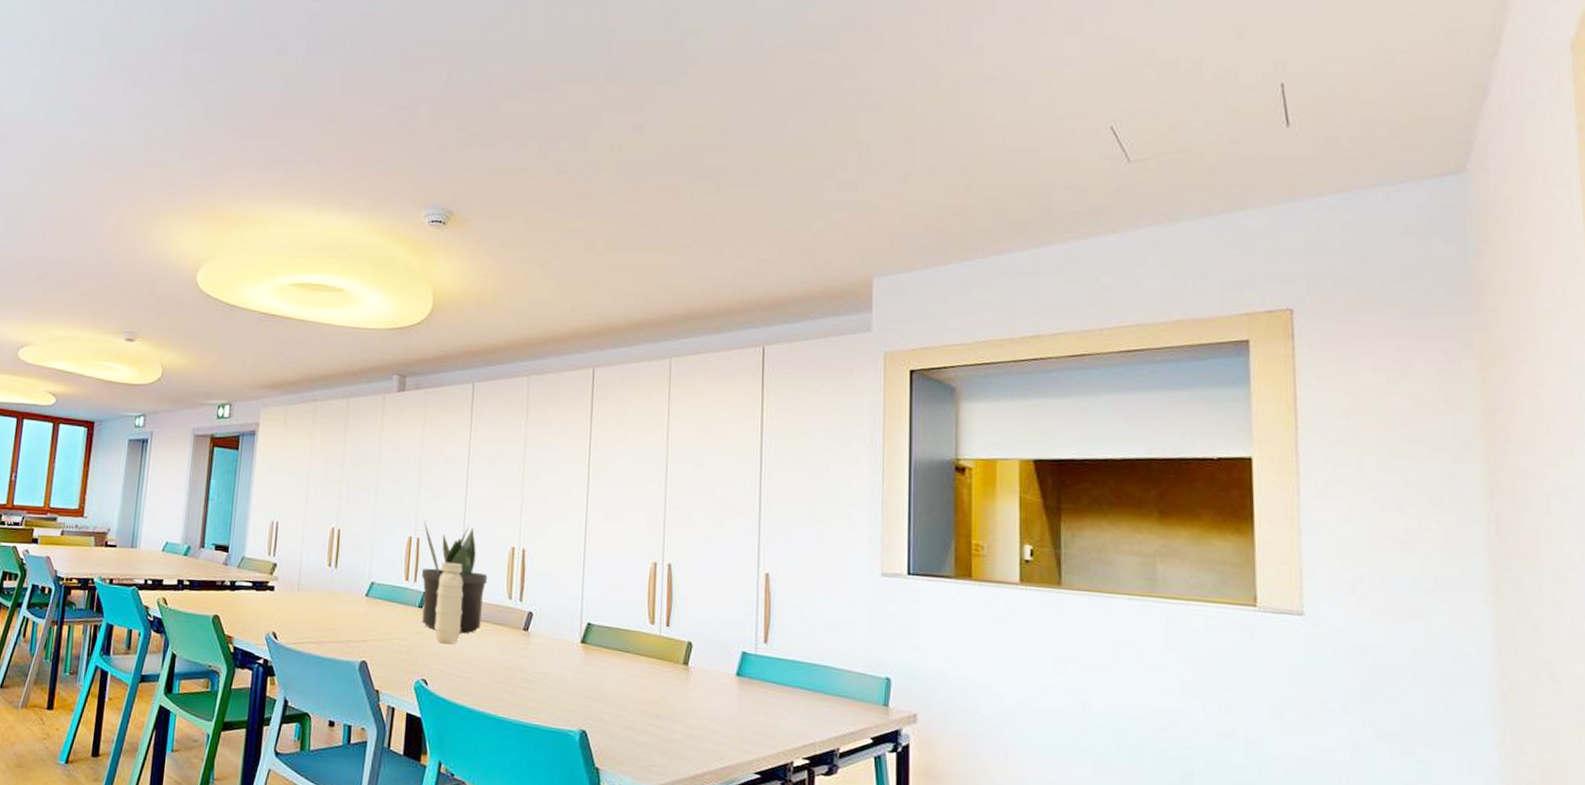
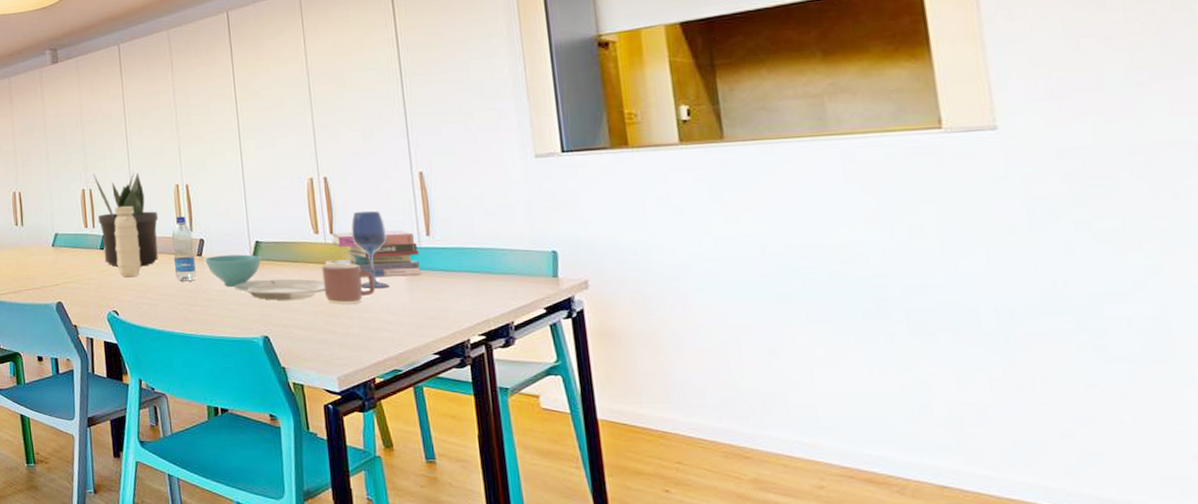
bottle: none [497,583,522,658] -> present [172,216,196,282]
bowl: none [531,632,591,671] -> present [205,254,262,287]
plate: none [558,666,653,695] -> present [234,278,325,300]
mug: none [651,659,705,707] -> present [321,263,375,304]
books: none [657,625,754,684] -> present [325,230,421,277]
wineglass: none [688,607,724,695] -> present [351,211,390,289]

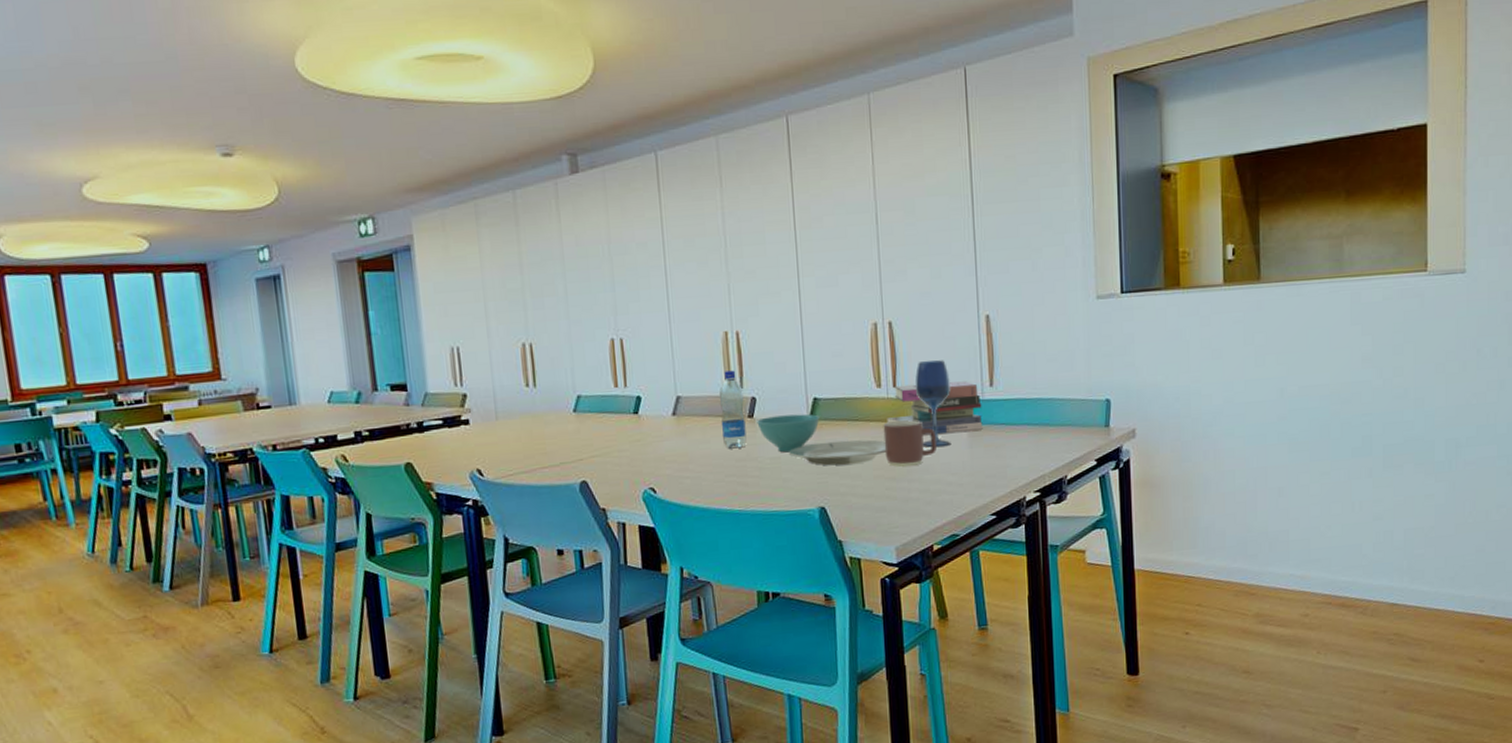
planter: present [93,172,159,267] -> none [624,316,704,434]
water jug: present [114,206,142,277] -> none [651,359,683,446]

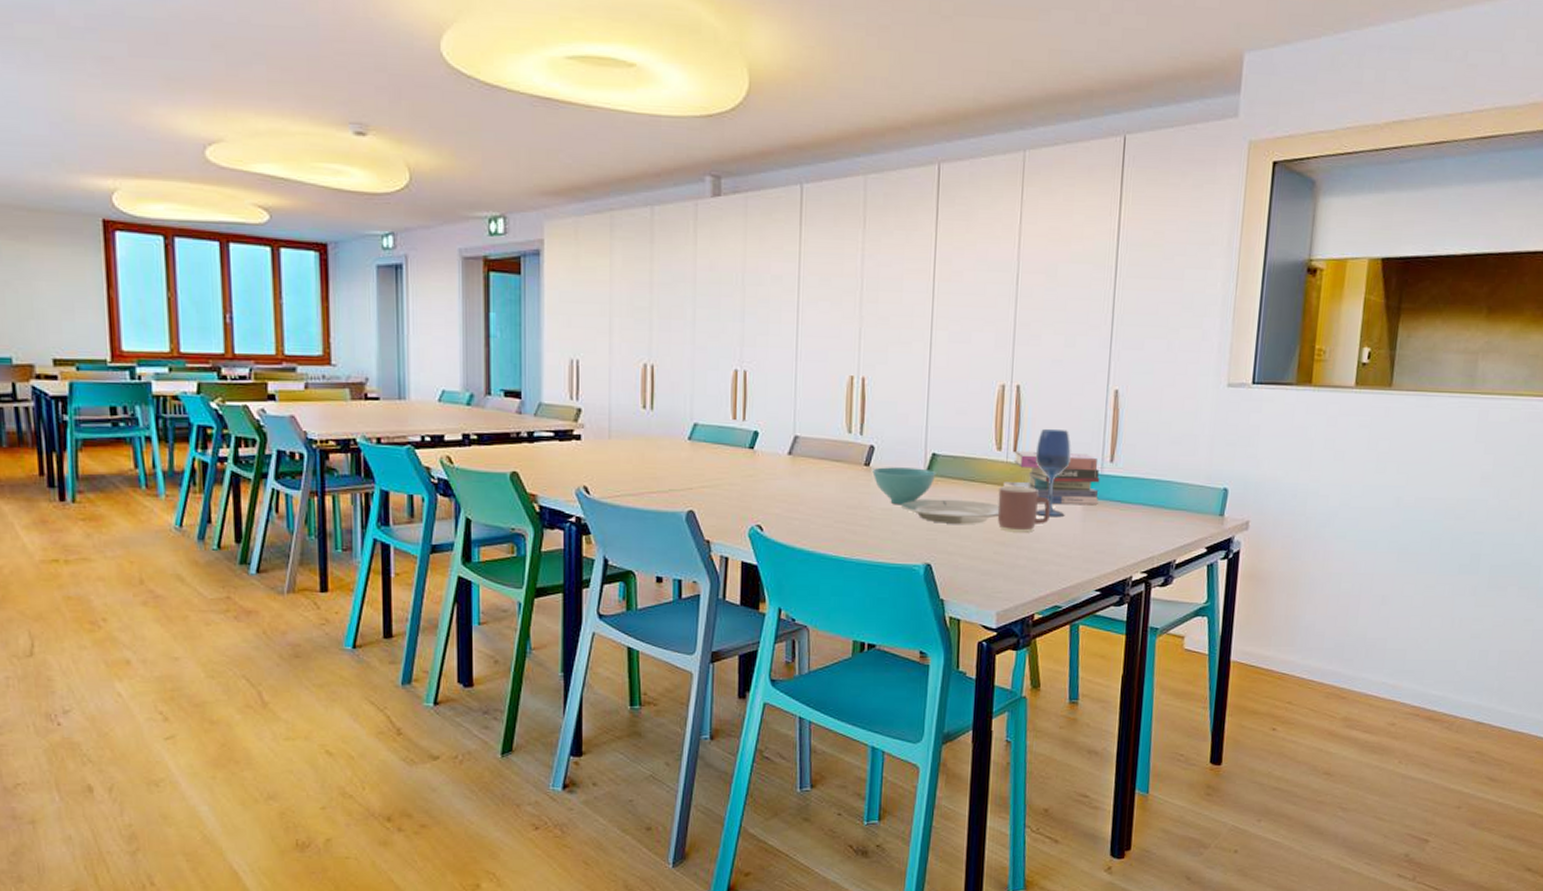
bottle: present [719,370,747,449] -> none [836,416,862,495]

